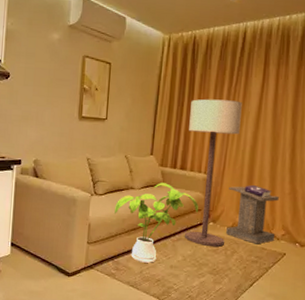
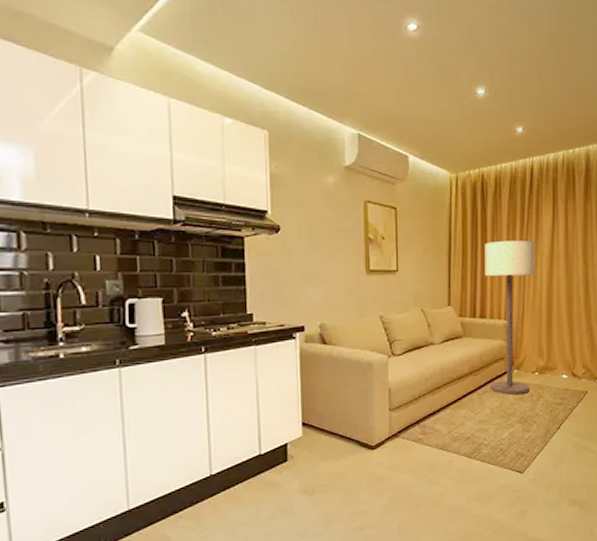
house plant: present [115,183,198,263] -> none [416,334,501,422]
lectern: present [226,184,279,245] -> none [529,325,577,386]

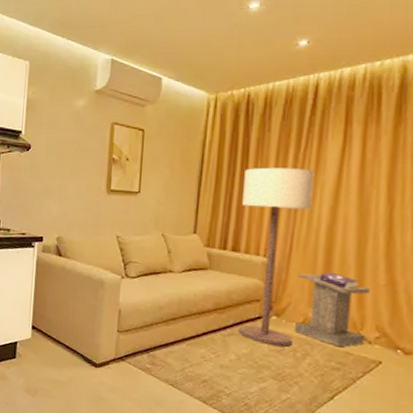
lectern: none [529,325,577,386] -> present [295,272,370,348]

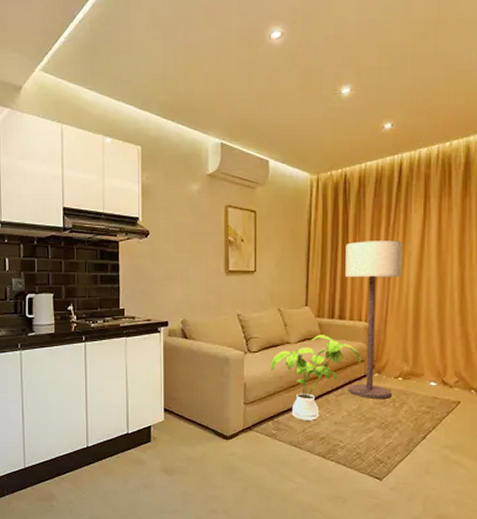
house plant: none [150,266,256,360] -> present [271,335,361,421]
lectern: present [295,272,370,348] -> none [393,329,449,394]

